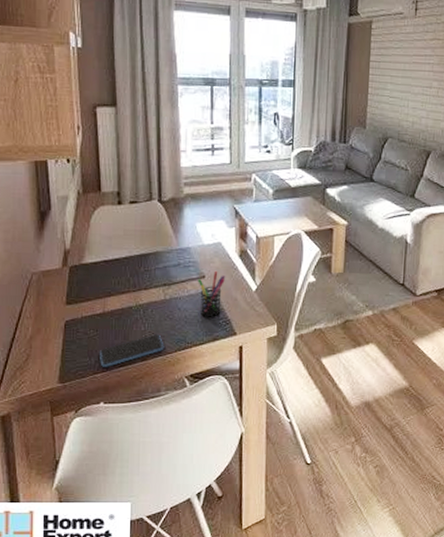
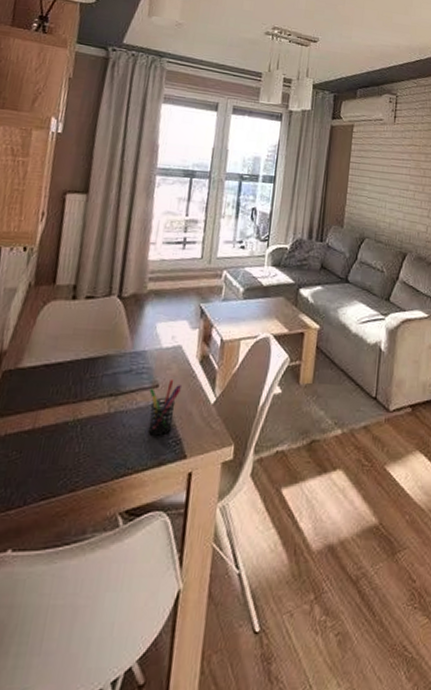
smartphone: present [100,334,164,367] -> none [17,457,100,501]

